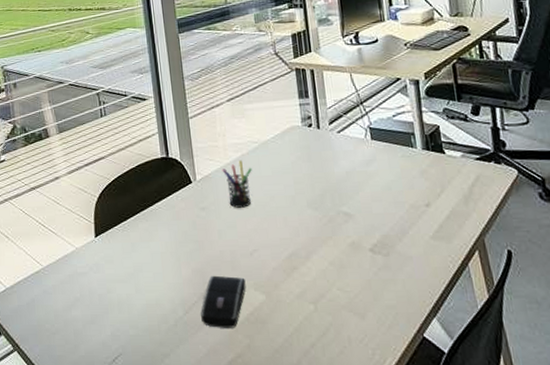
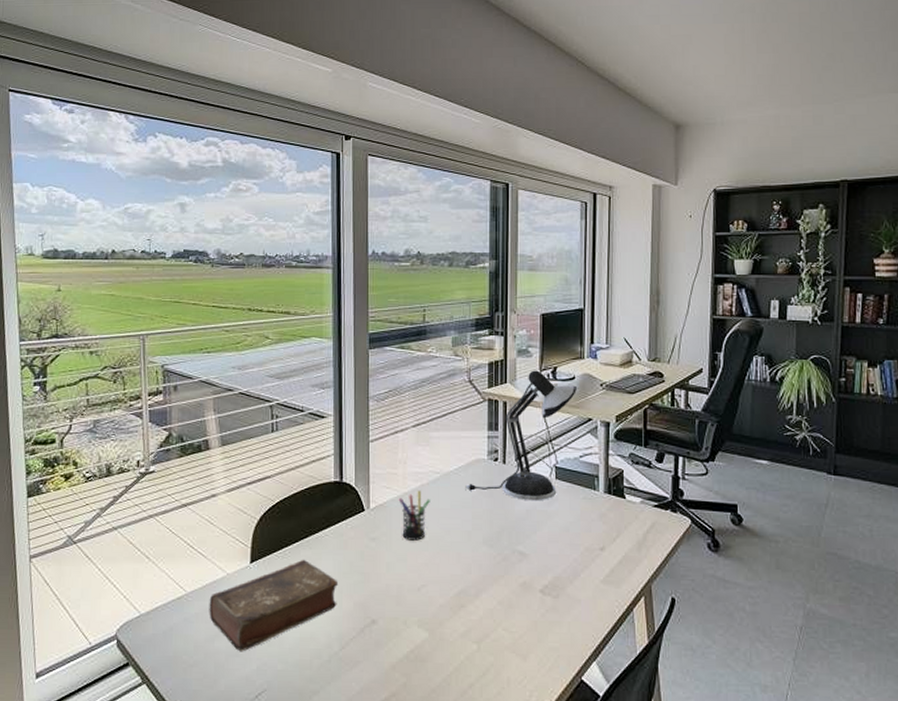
book: none [63,231,177,319] -> present [209,559,339,652]
computer mouse: present [201,275,246,328] -> none [358,610,409,666]
desk lamp: none [283,37,381,163] -> present [465,370,577,501]

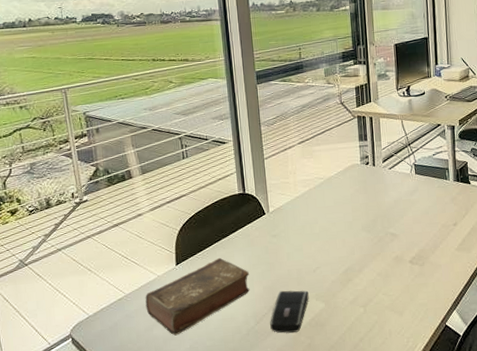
computer mouse: none [358,610,409,666] -> present [270,290,309,333]
pen holder: present [398,490,430,541] -> none [292,194,318,234]
desk lamp: present [465,370,577,501] -> none [344,90,427,194]

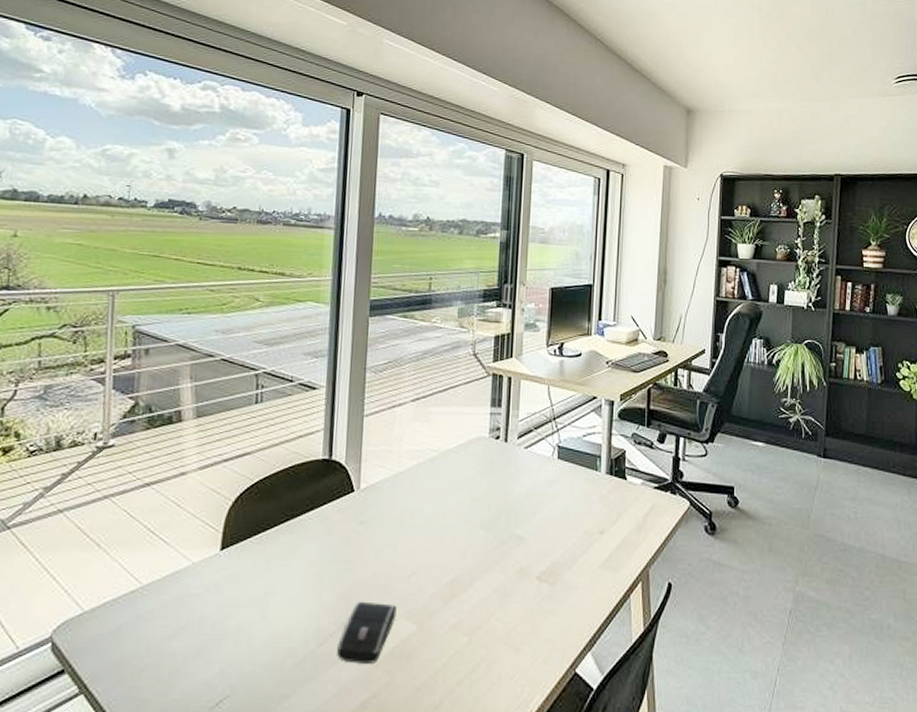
book: present [145,257,250,336] -> none [167,545,321,653]

